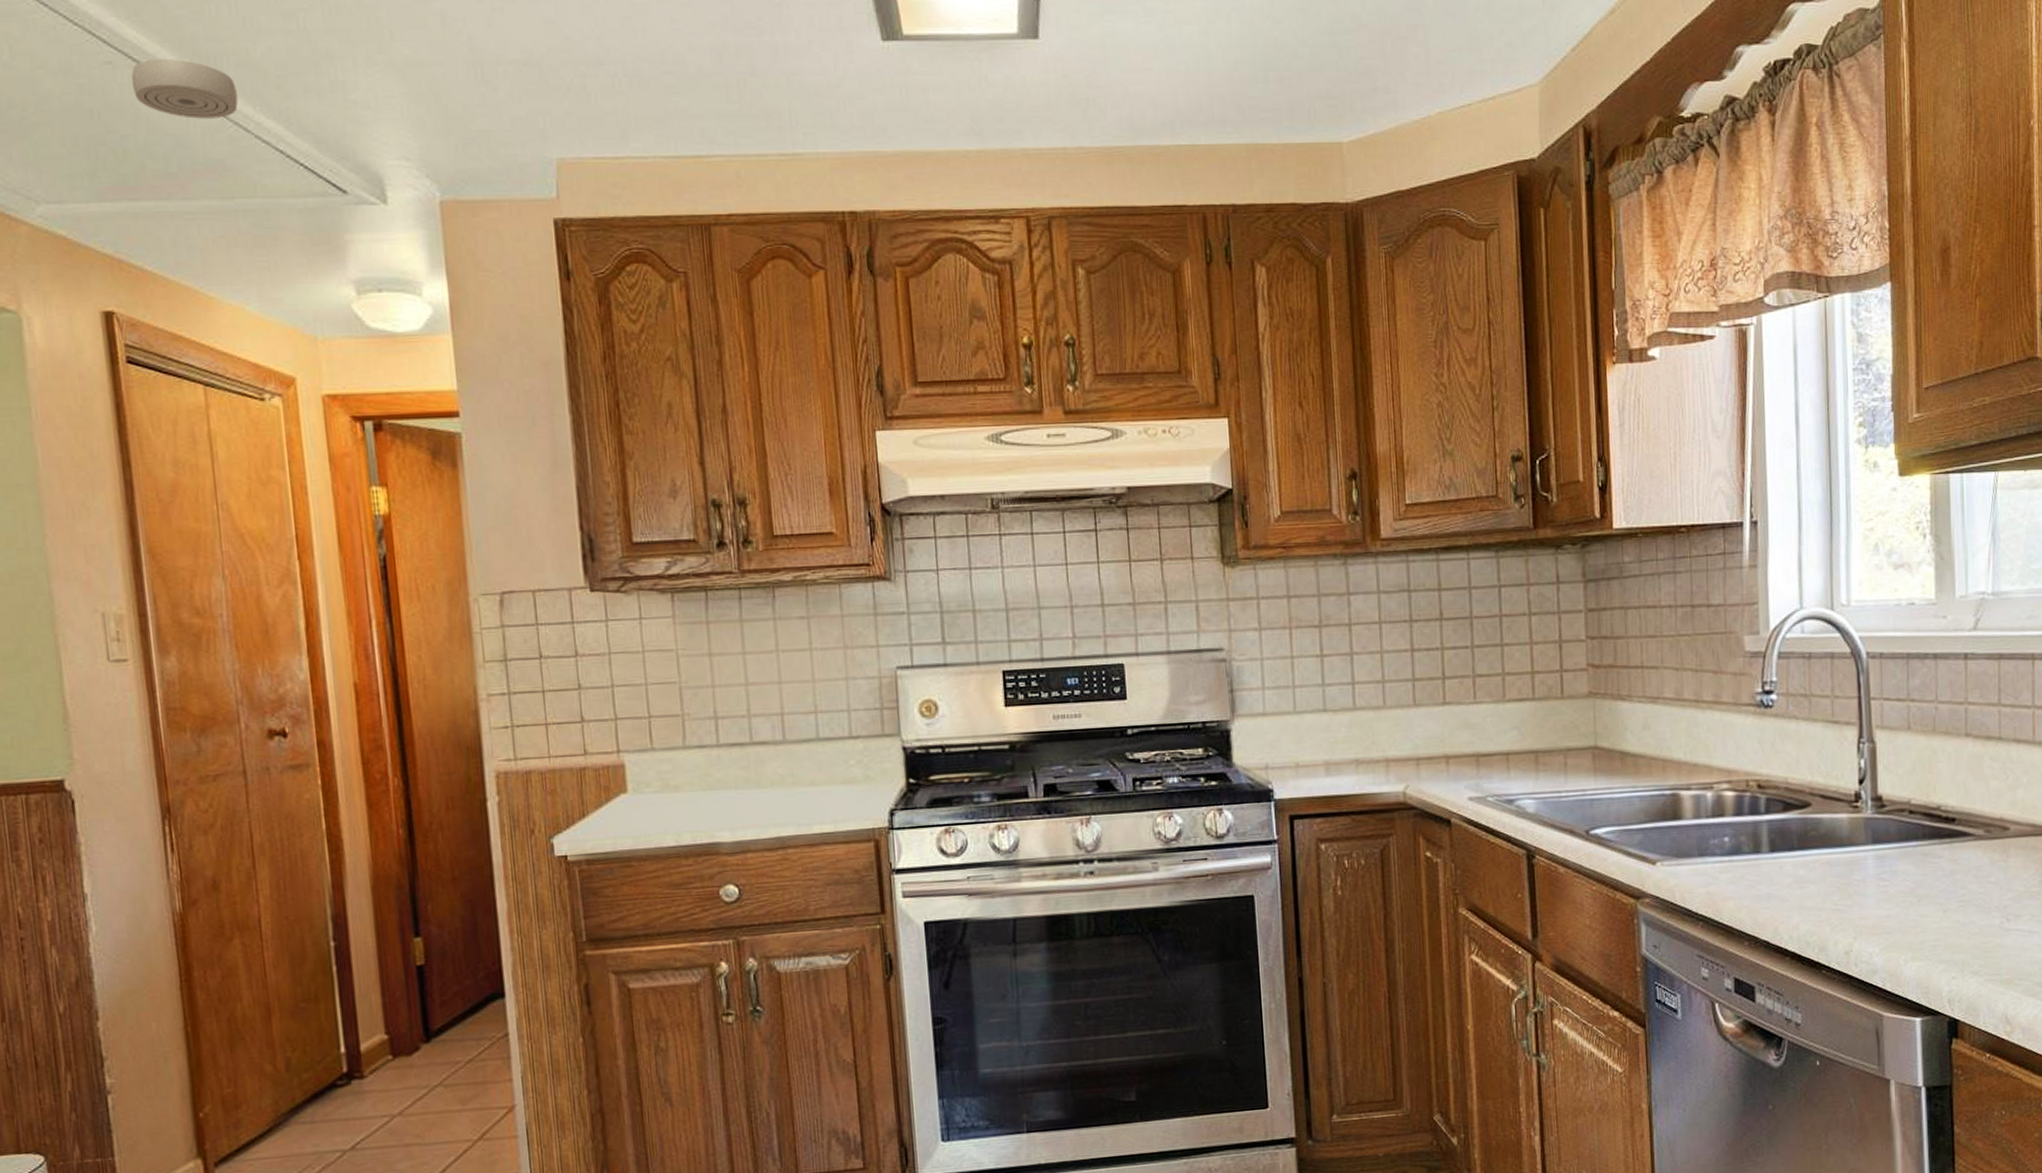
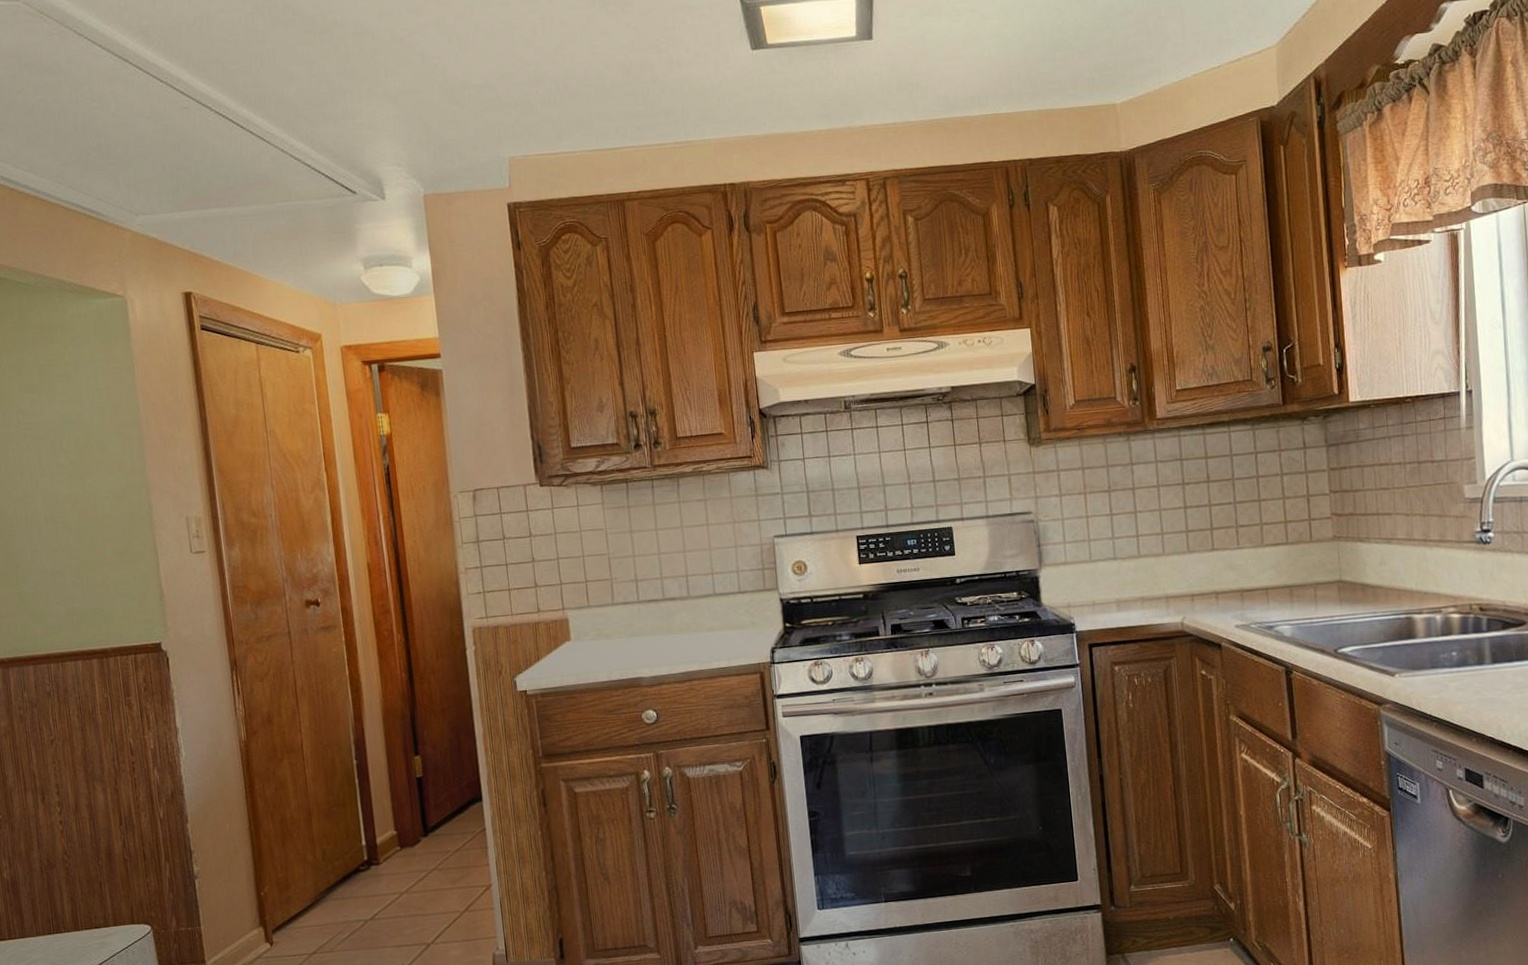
smoke detector: present [131,59,238,119] -> none [201,102,277,145]

